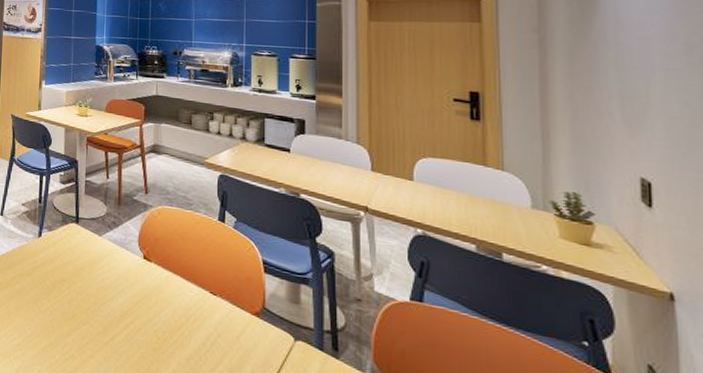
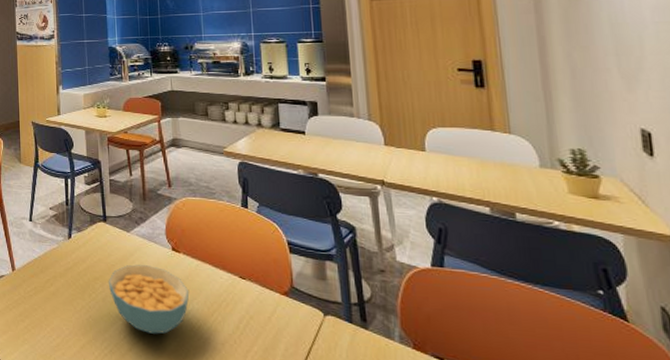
cereal bowl: none [75,269,158,344] -> present [108,264,190,334]

